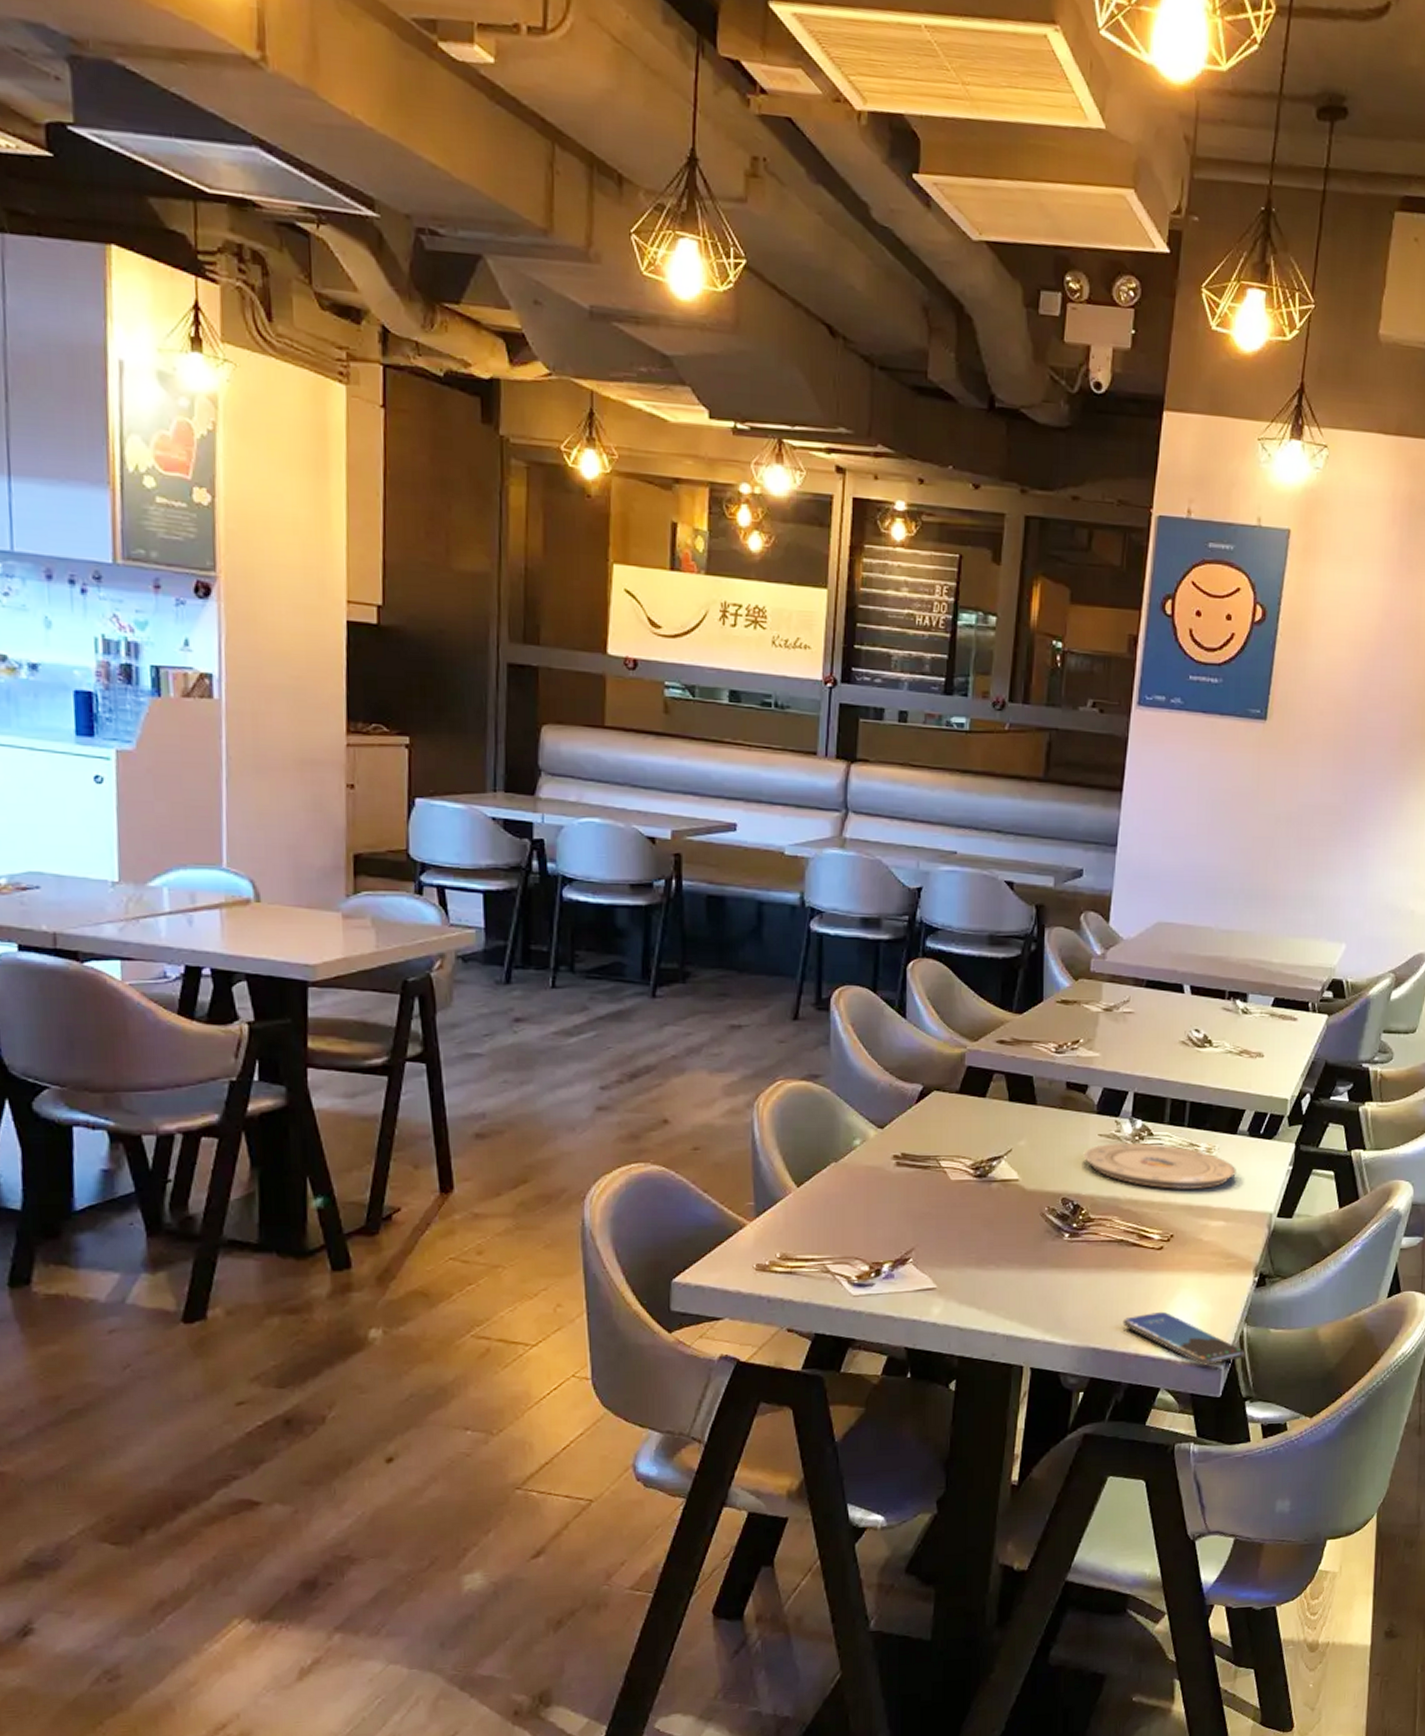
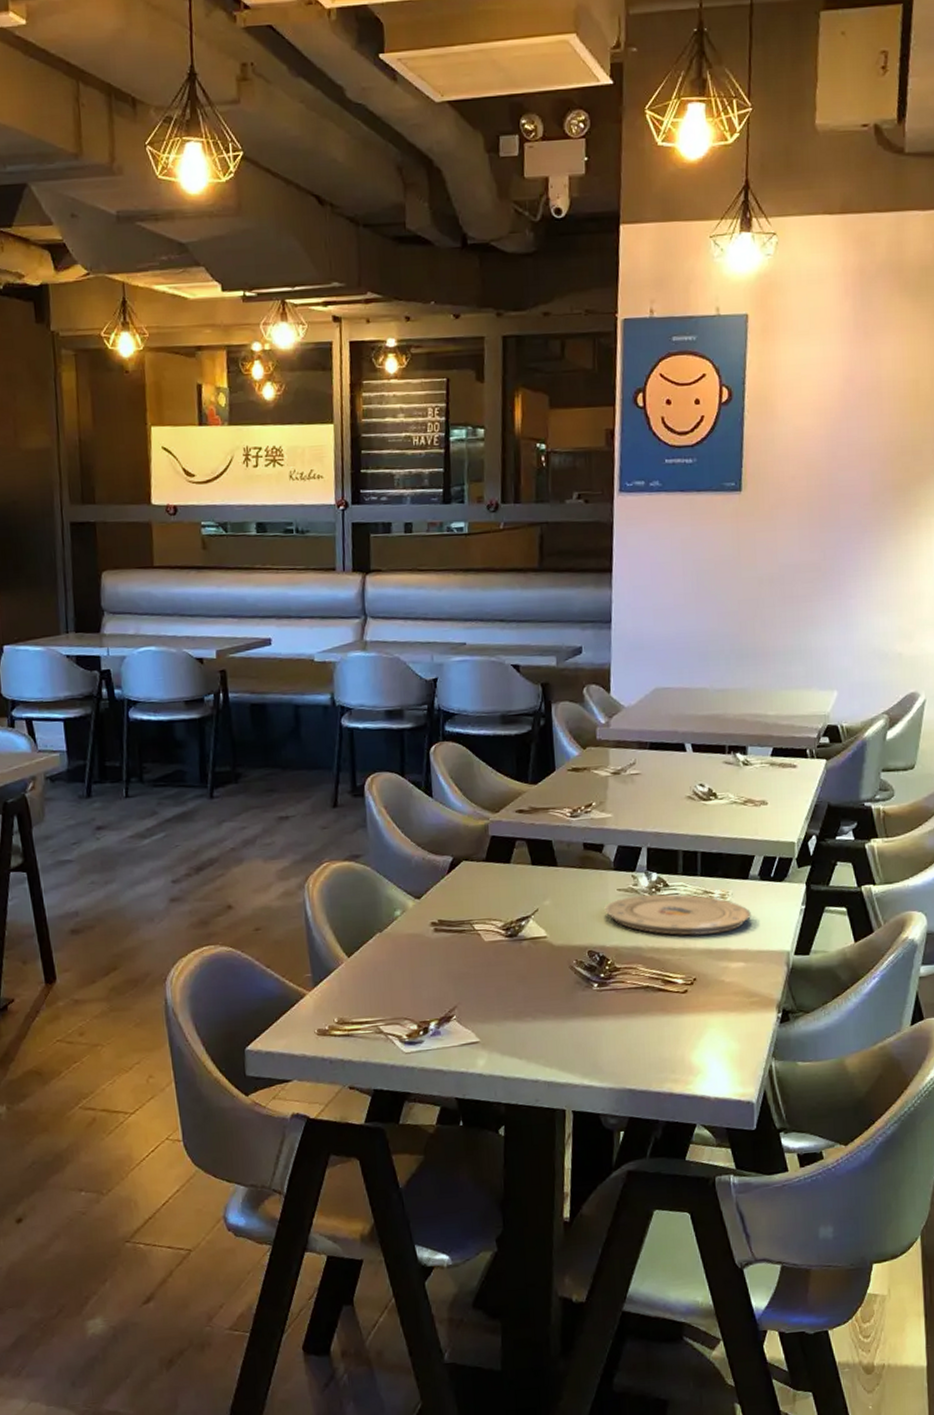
smartphone: present [1122,1311,1246,1366] -> none [655,1051,776,1101]

